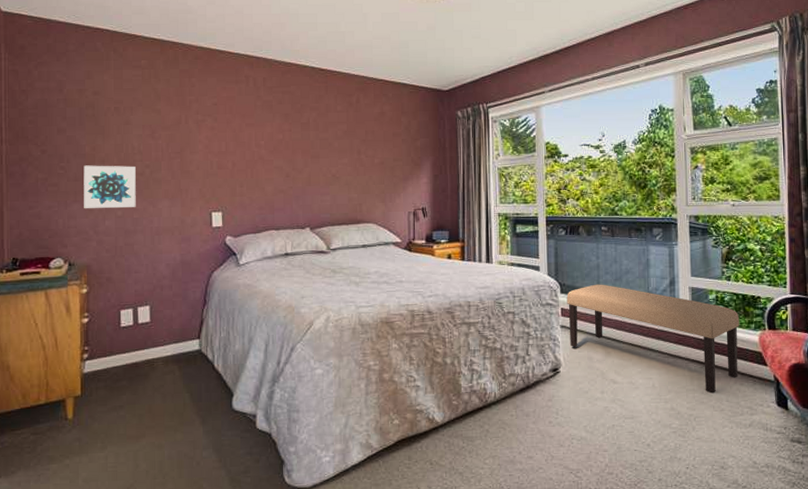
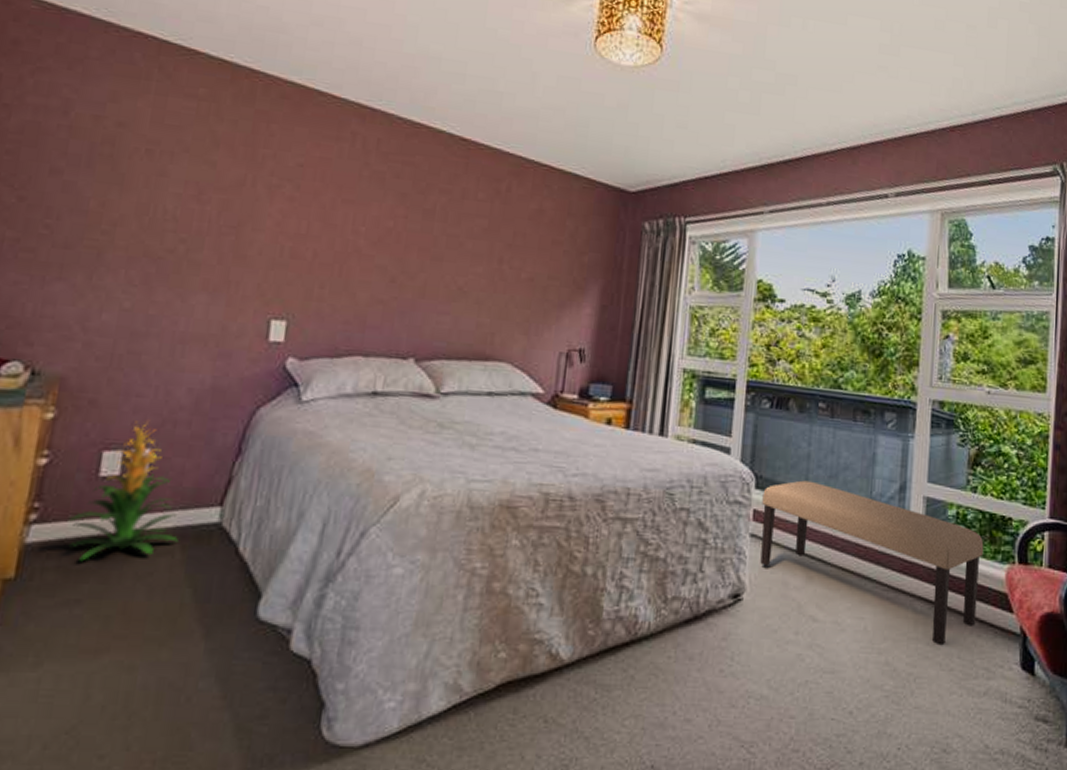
wall art: present [83,165,136,208] -> none [71,227,164,299]
indoor plant: none [108,287,176,382] -> present [70,420,178,562]

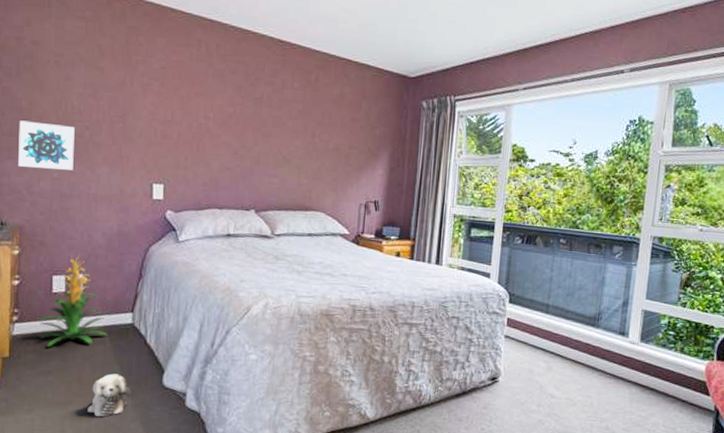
wall art: none [71,227,164,299] -> present [18,120,75,170]
plush toy: none [132,601,207,672] -> present [87,373,132,418]
bench: present [760,480,984,646] -> none [512,297,689,417]

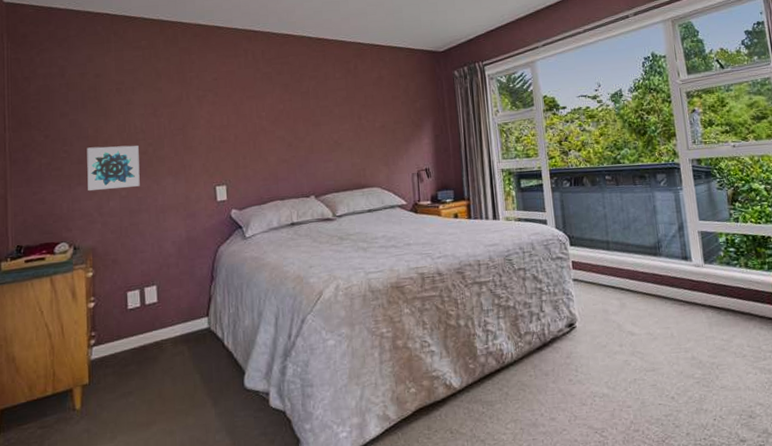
indoor plant: present [38,255,107,347] -> none [115,267,185,367]
plush toy: present [87,373,132,418] -> none [171,383,214,433]

